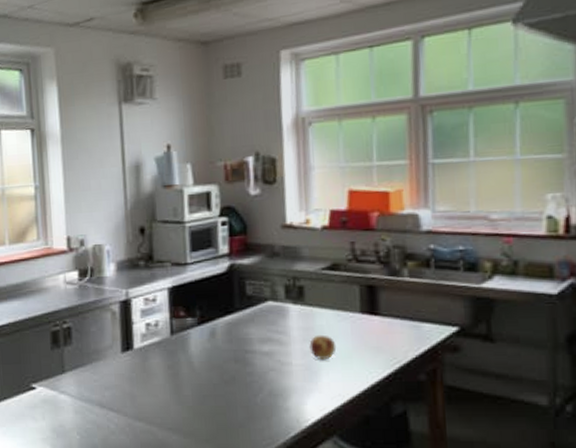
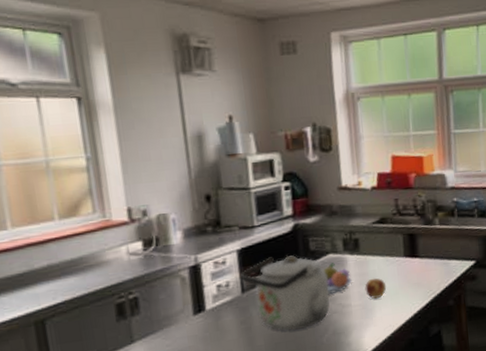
kettle: none [171,298,267,385] -> present [241,255,330,331]
fruit bowl: none [260,311,294,347] -> present [323,263,352,294]

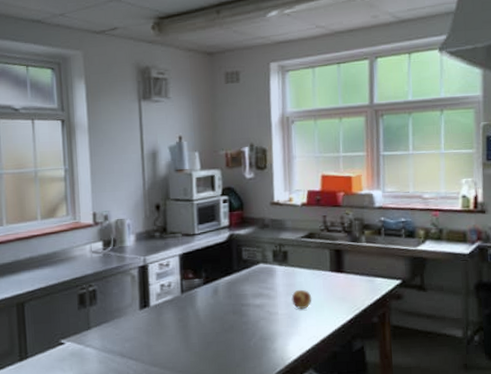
kettle: present [241,255,330,331] -> none [181,263,259,333]
fruit bowl: present [323,263,352,294] -> none [253,272,279,301]

